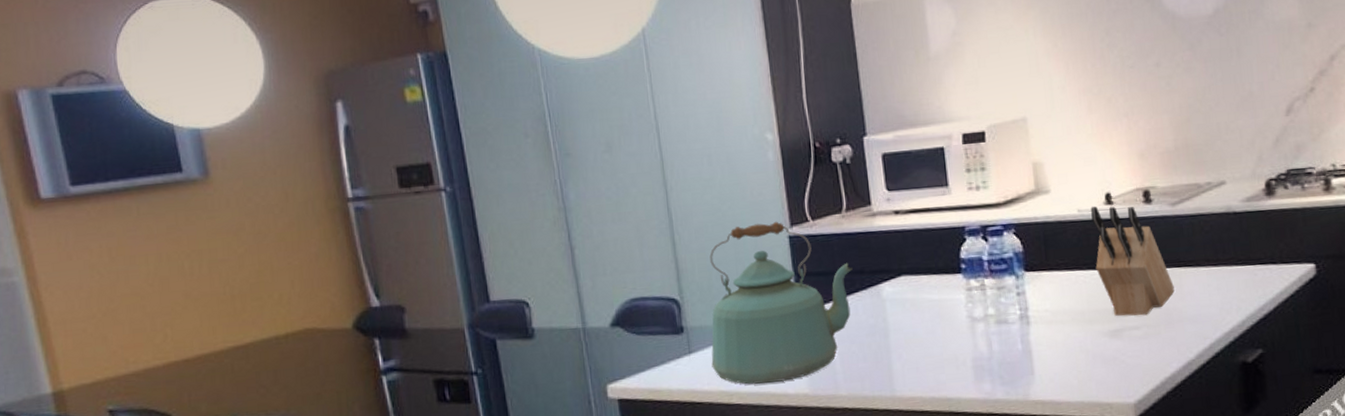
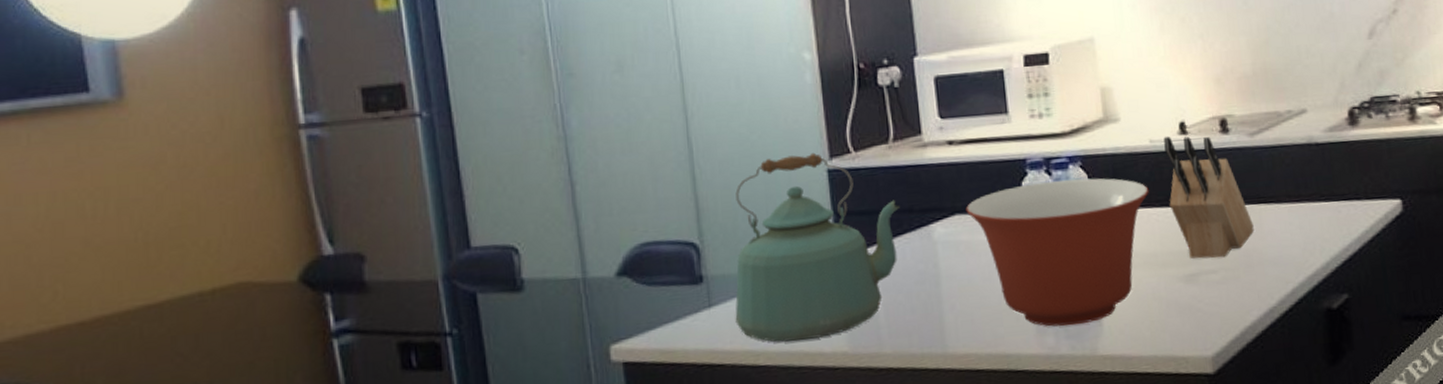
mixing bowl: none [911,243,1077,375] -> present [965,178,1149,327]

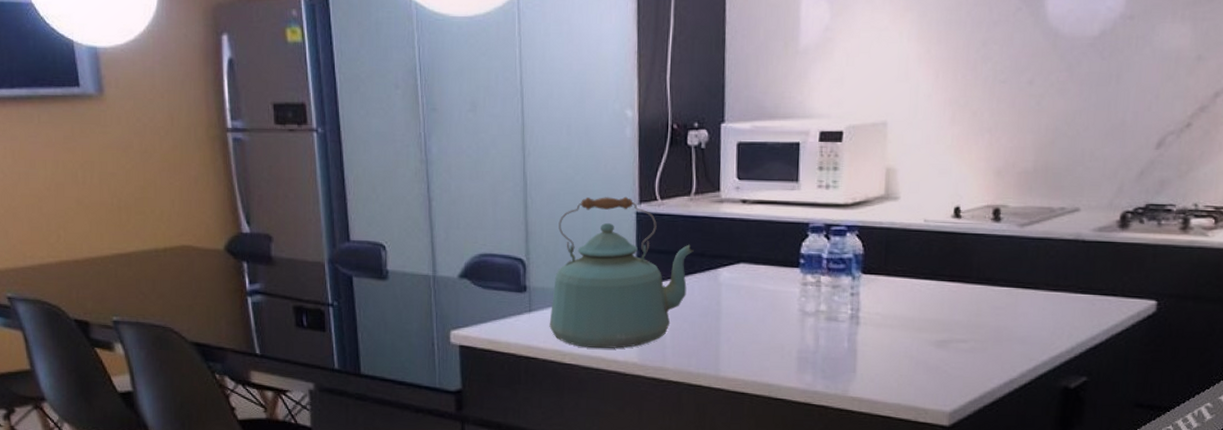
mixing bowl: present [965,178,1149,327] -> none [750,244,916,369]
knife block: present [1163,136,1254,259] -> none [933,217,1009,330]

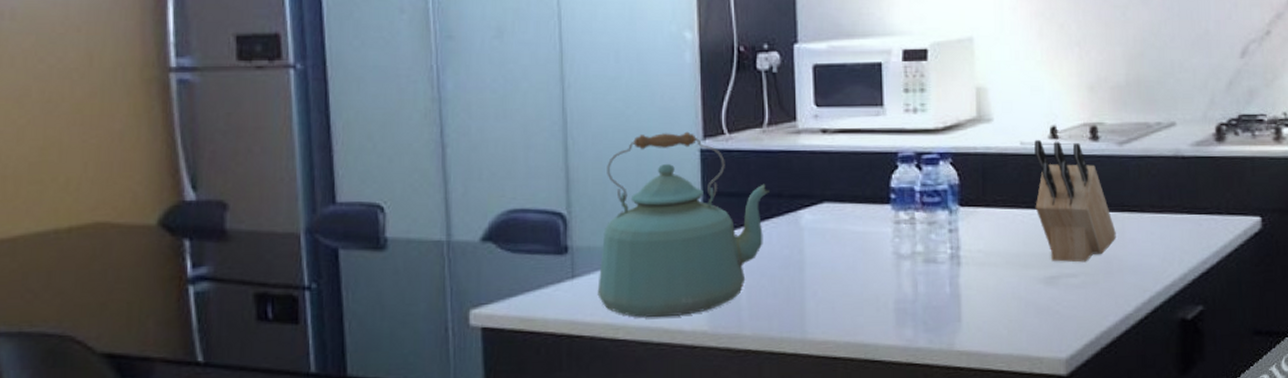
knife block: none [933,217,1009,330] -> present [1034,139,1116,263]

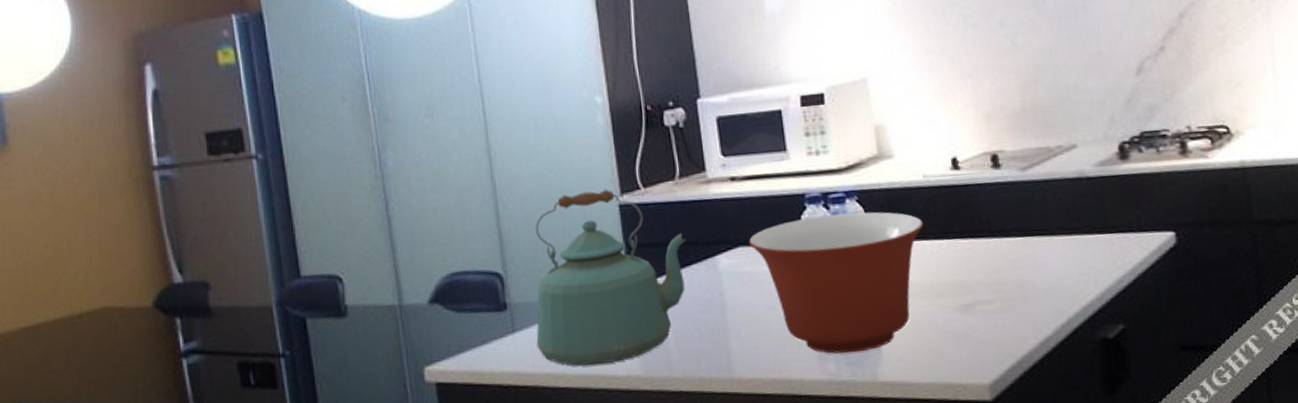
mixing bowl: none [834,175,1016,320] -> present [748,212,924,354]
knife block: present [1034,139,1116,263] -> none [936,171,1028,289]

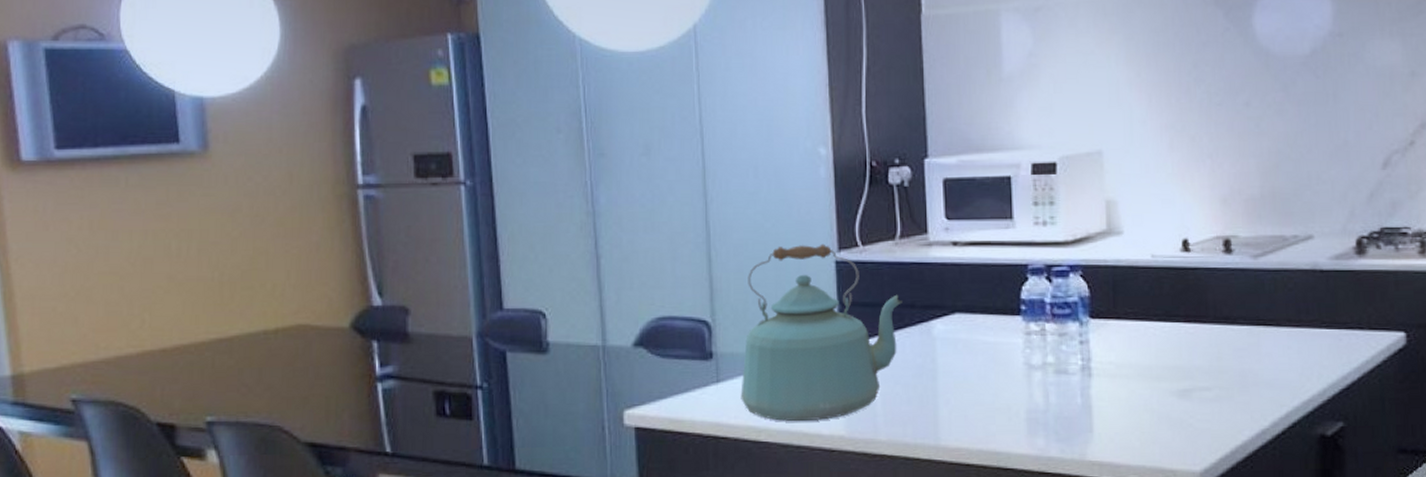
mixing bowl: present [748,212,924,354] -> none [966,287,1148,430]

